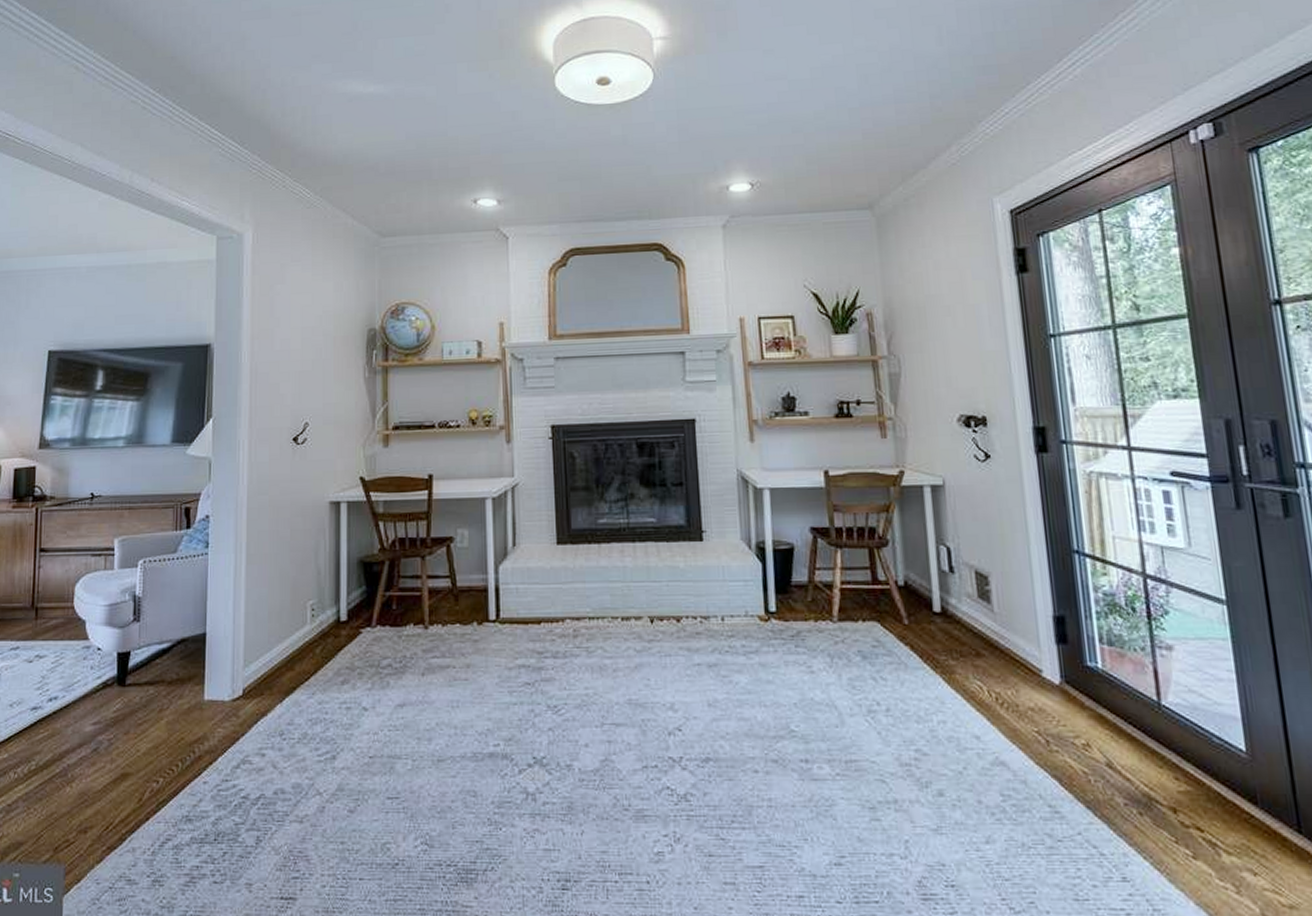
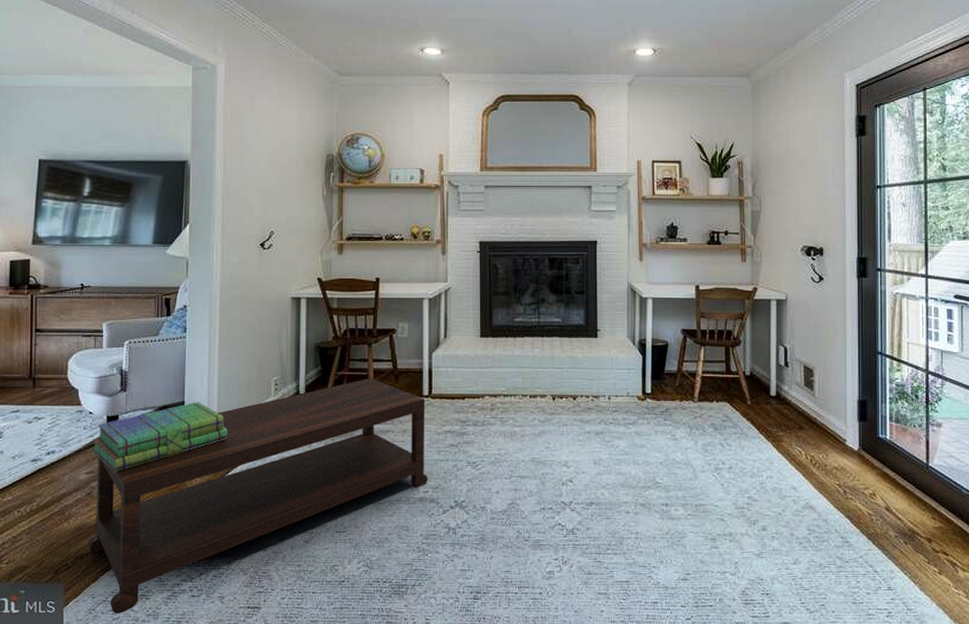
coffee table: none [93,599,498,905] -> present [88,378,428,614]
stack of books: none [100,633,257,722] -> present [92,402,228,472]

